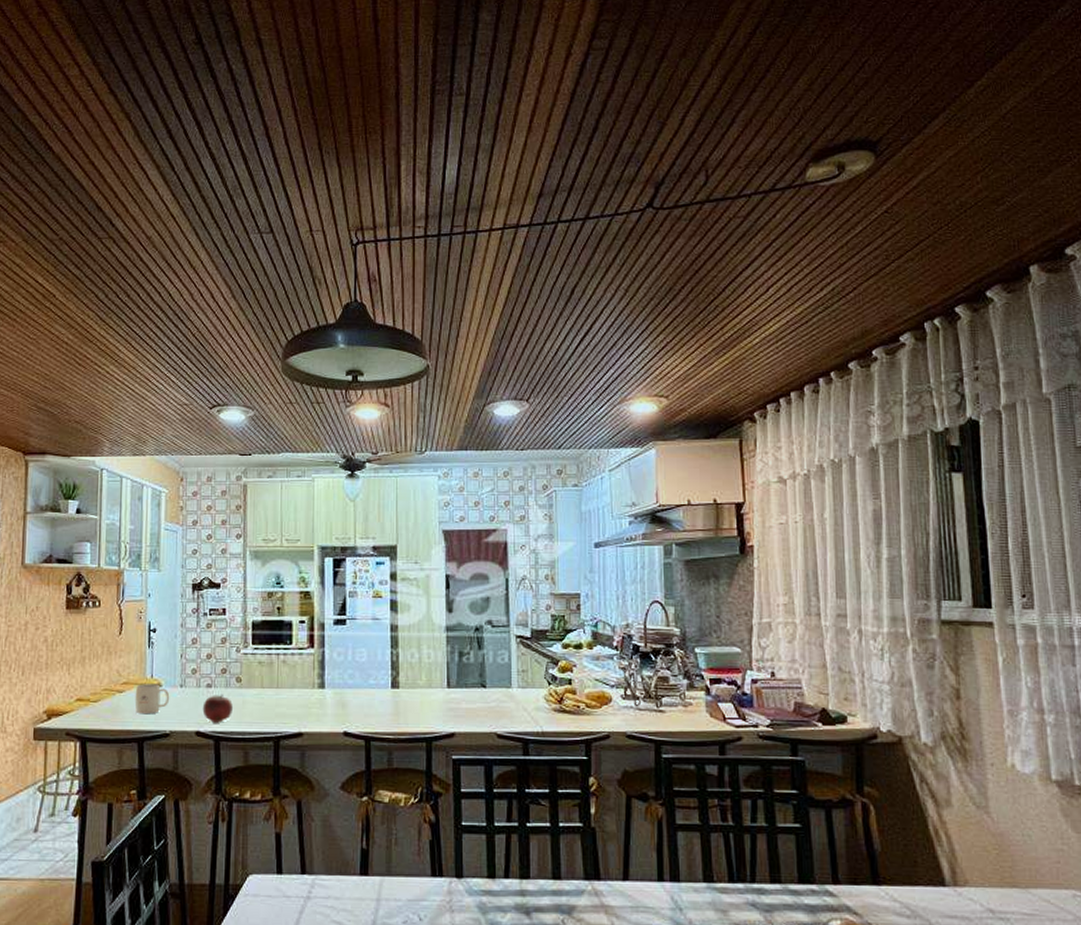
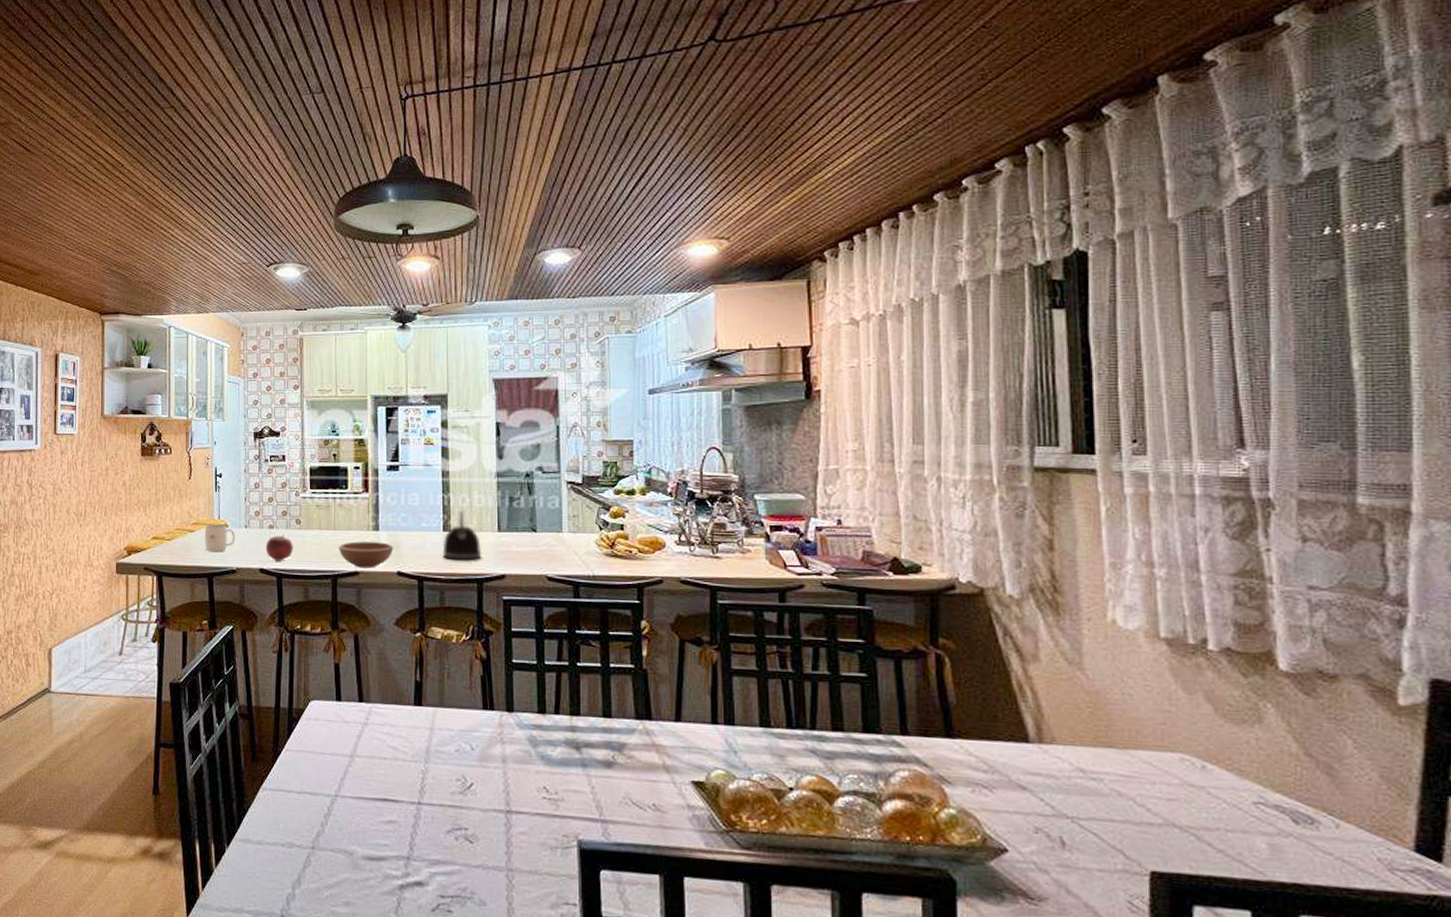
bowl: none [281,700,340,729] -> present [338,541,394,568]
kettle: none [391,667,431,719] -> present [442,511,482,561]

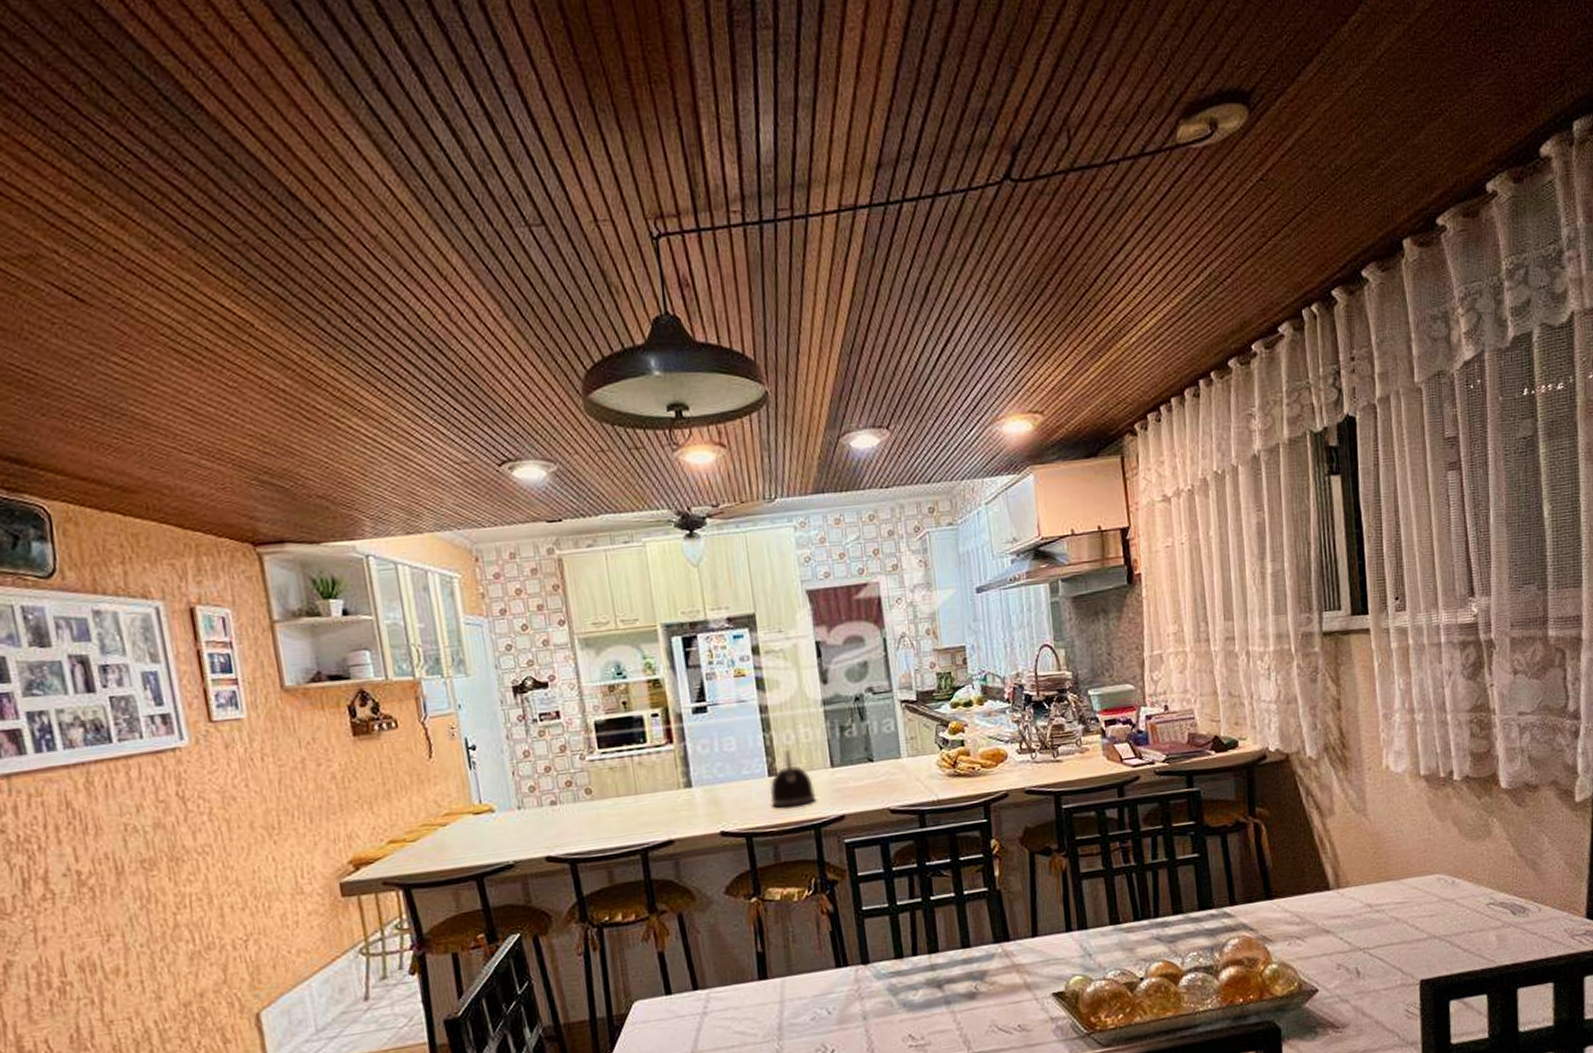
mug: present [204,524,236,553] -> none [462,809,508,848]
fruit: present [265,534,293,561] -> none [549,809,587,844]
bowl: present [338,541,394,568] -> none [643,800,713,835]

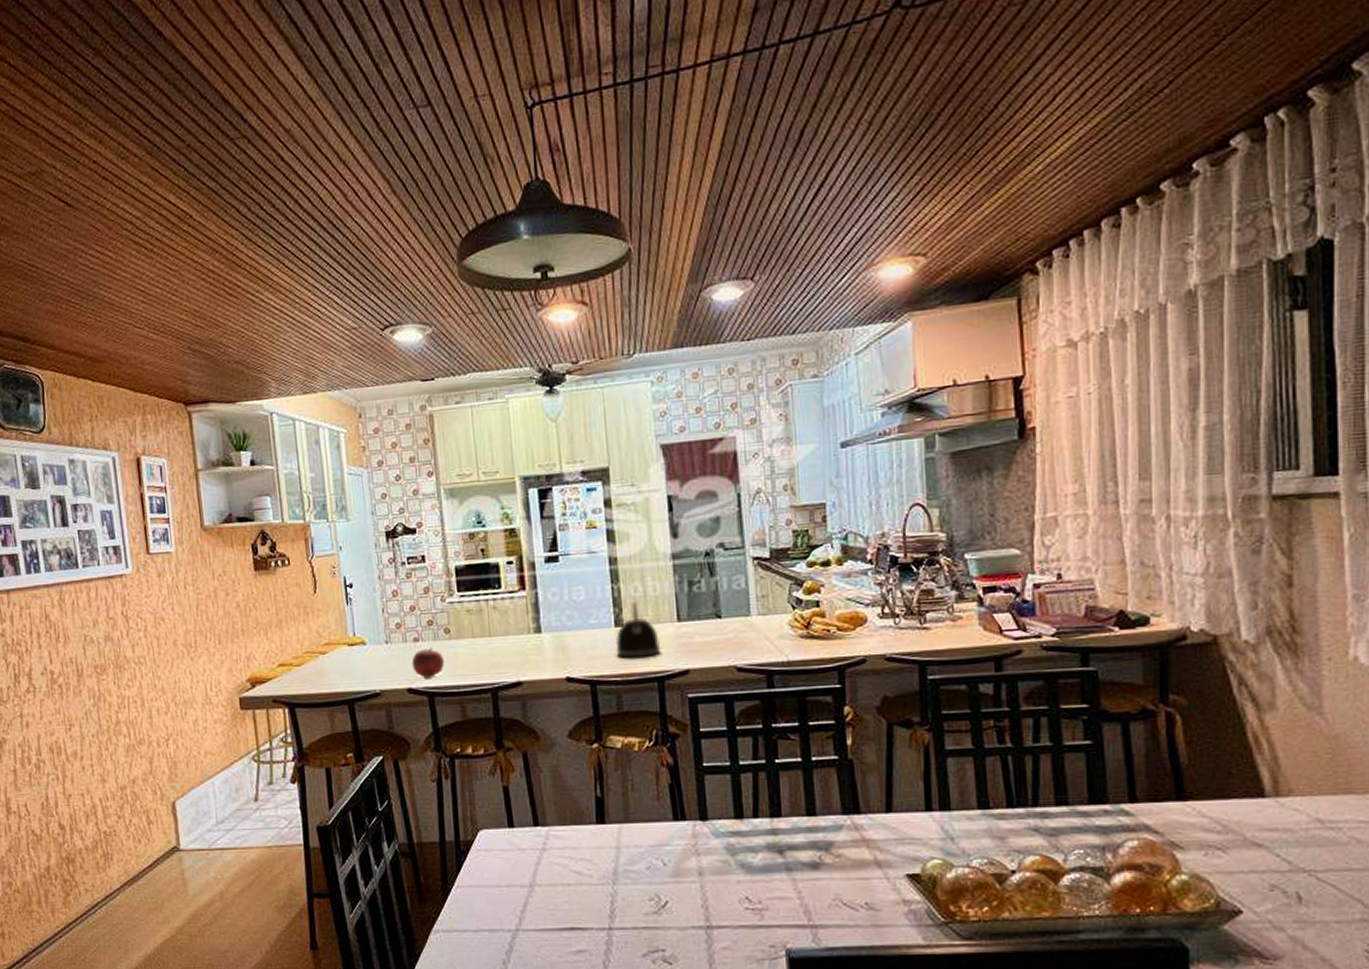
fruit: none [549,809,587,844] -> present [411,647,444,678]

